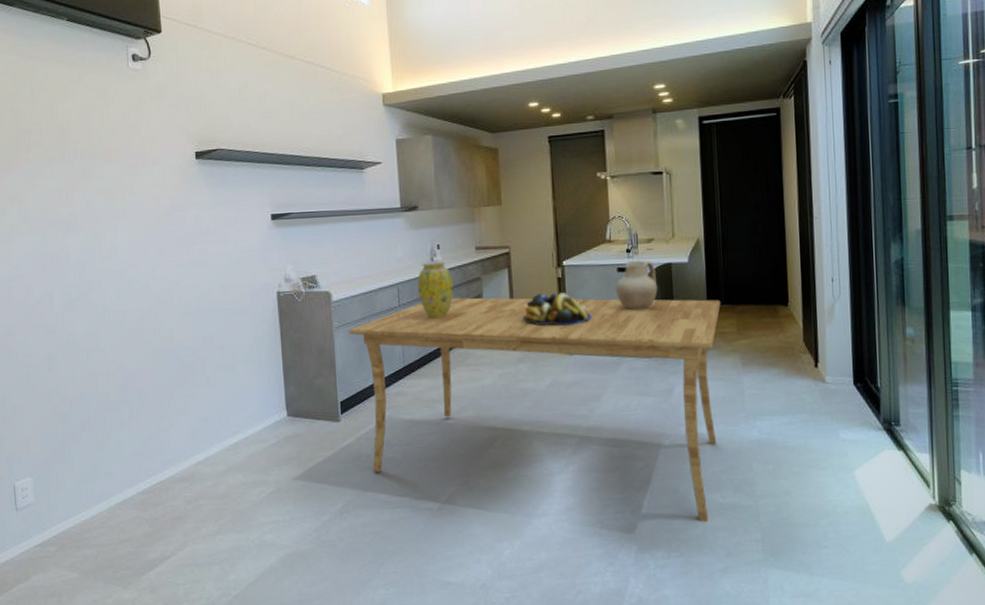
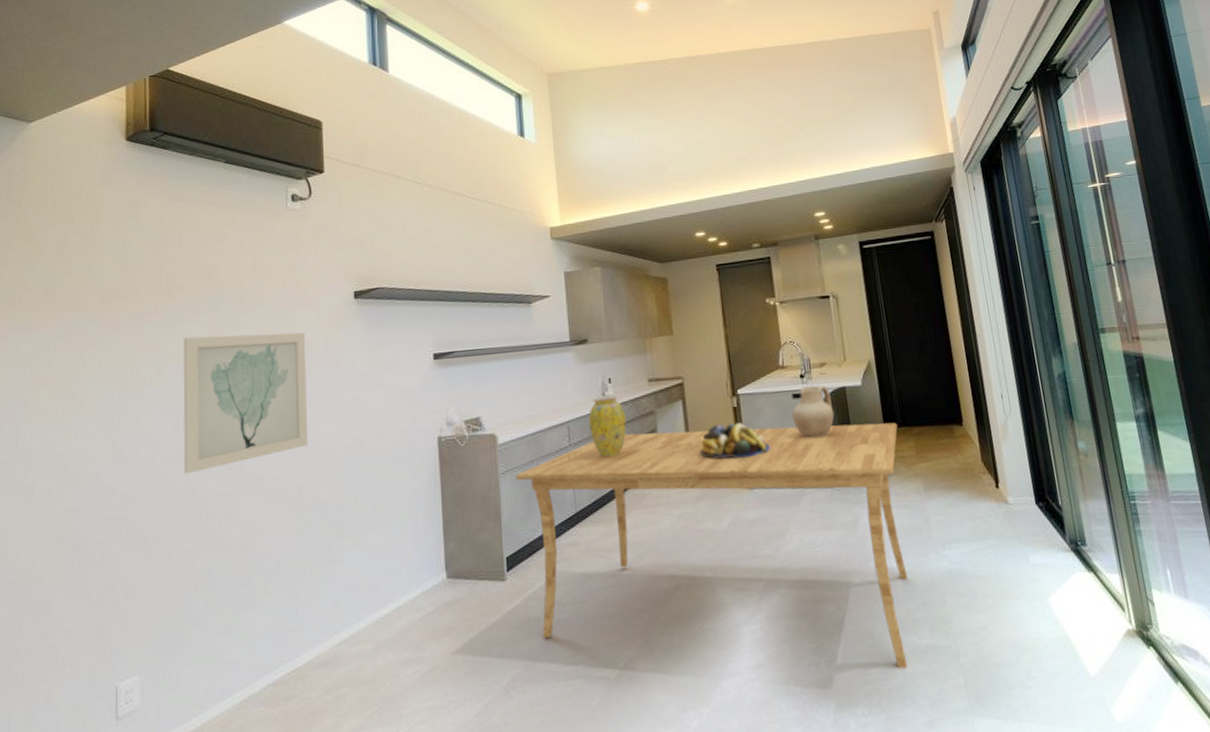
wall art: none [44,189,161,313] -> present [183,332,308,474]

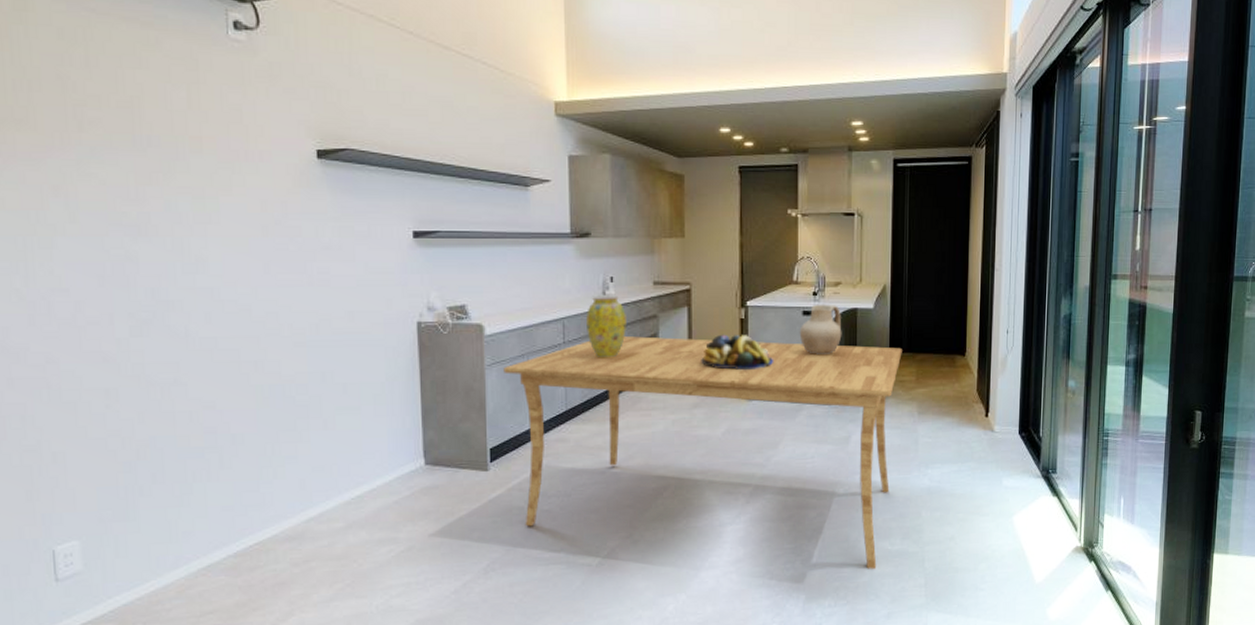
wall art: present [183,332,308,474] -> none [102,182,266,338]

